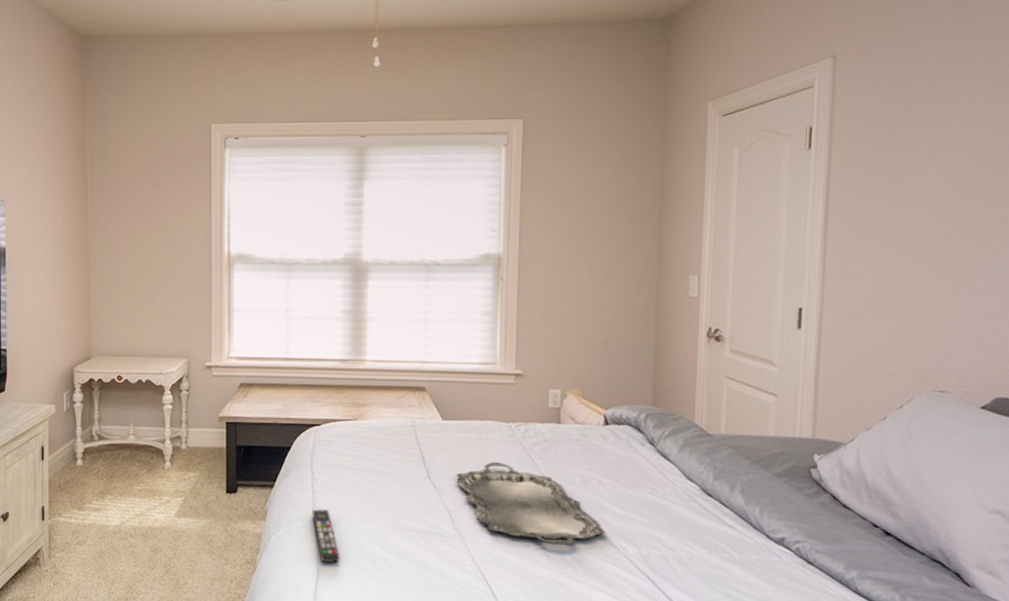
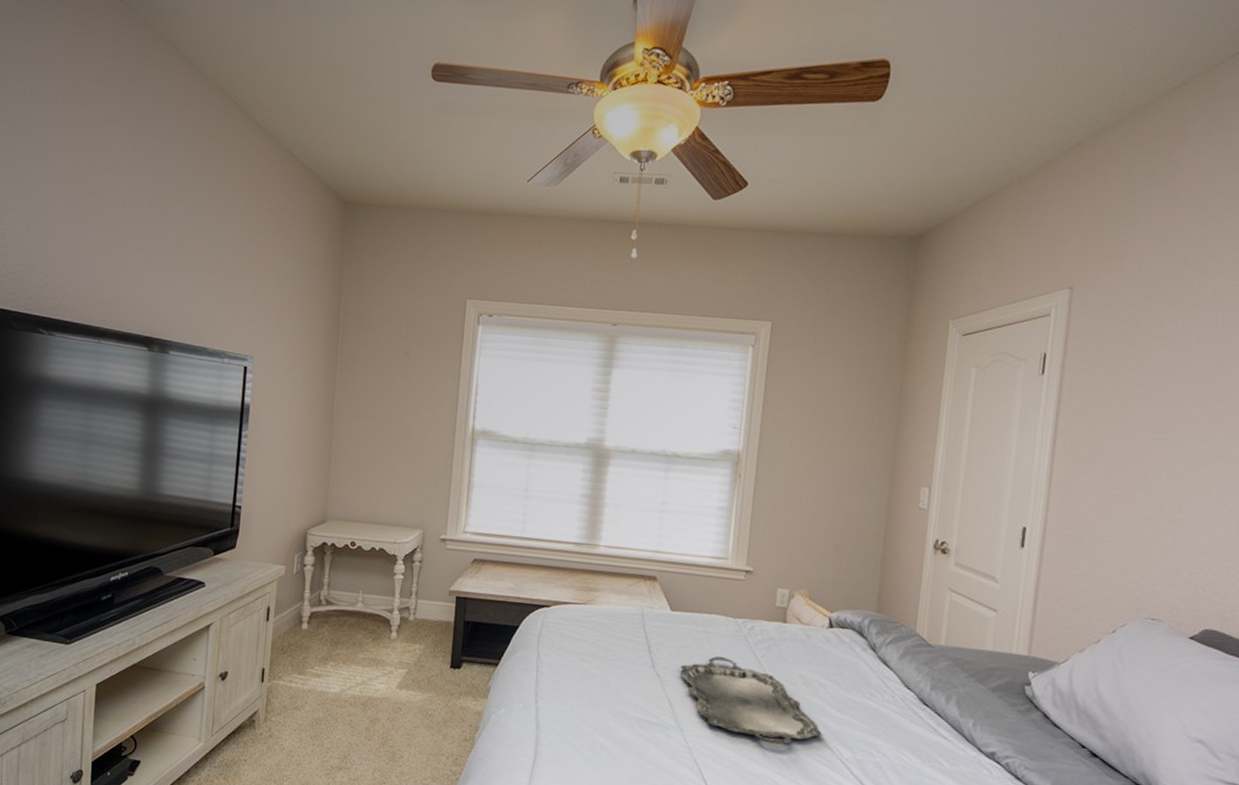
remote control: present [312,509,340,563] -> none [534,690,559,746]

